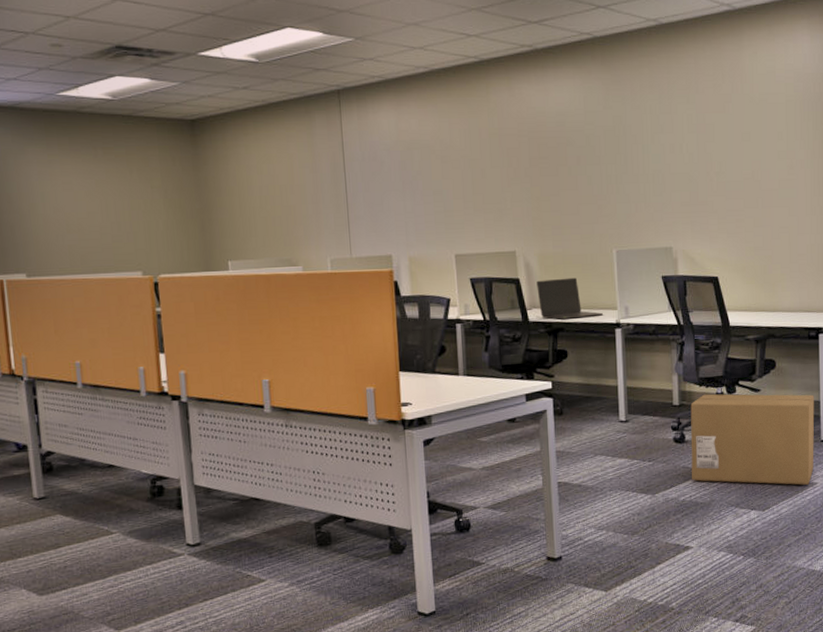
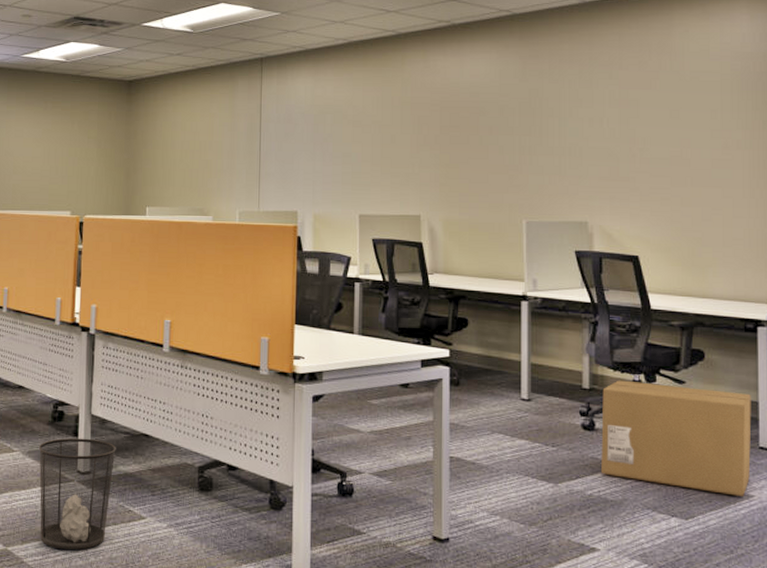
waste bin: none [139,510,226,624] -> present [38,437,116,551]
laptop: present [536,277,604,321] -> none [440,245,509,288]

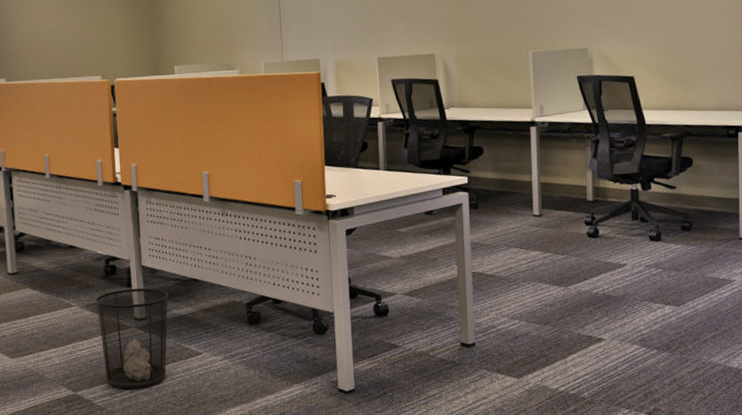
box: present [601,380,751,498] -> none [604,190,733,283]

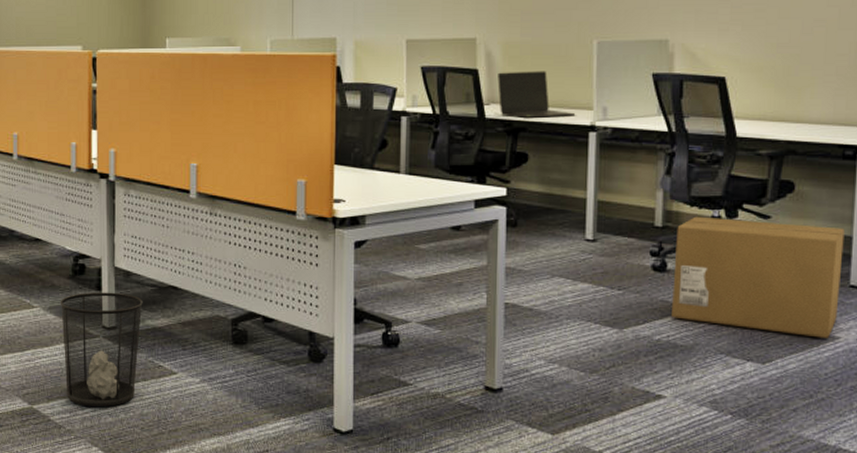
laptop: none [454,78,519,119] -> present [497,71,576,119]
box: none [604,190,733,283] -> present [672,216,845,339]

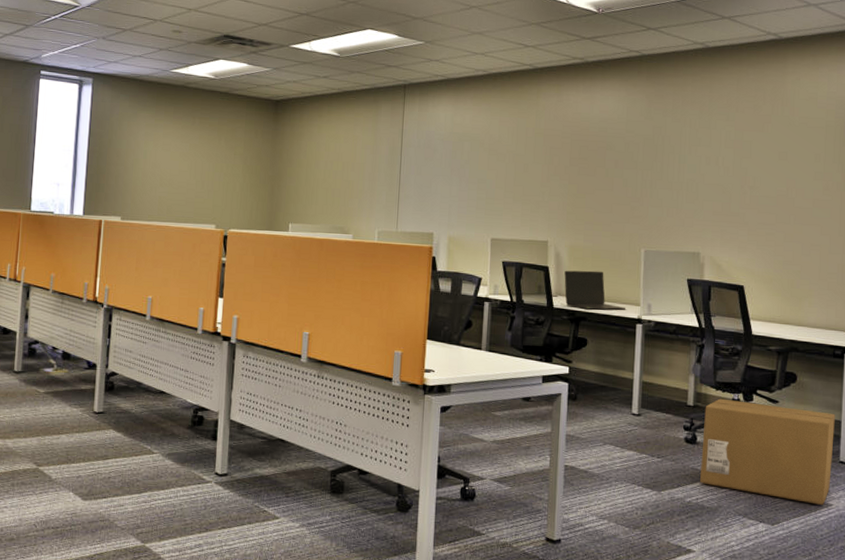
waste bin: present [60,292,143,408] -> none [177,441,253,548]

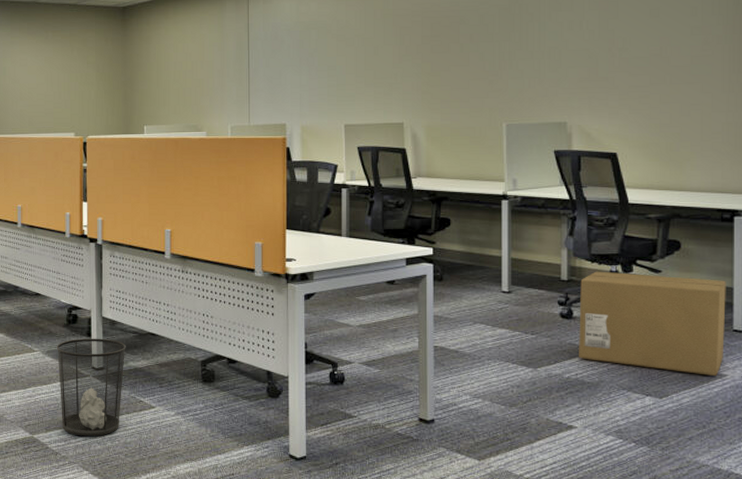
waste bin: none [177,441,253,548] -> present [56,338,126,437]
laptop: present [564,270,626,311] -> none [423,149,490,190]

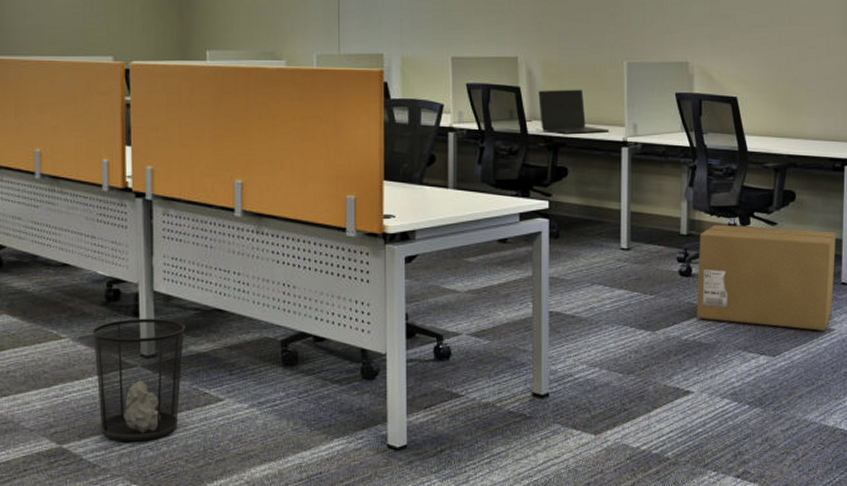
laptop: none [423,149,490,190] -> present [538,89,610,135]

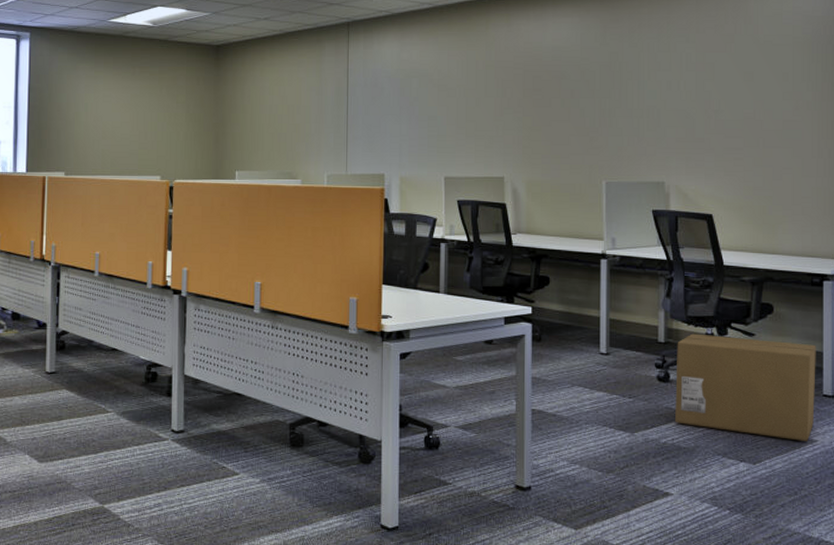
waste bin: present [91,318,185,442] -> none [132,398,209,507]
laptop: present [538,89,610,135] -> none [523,206,589,247]

